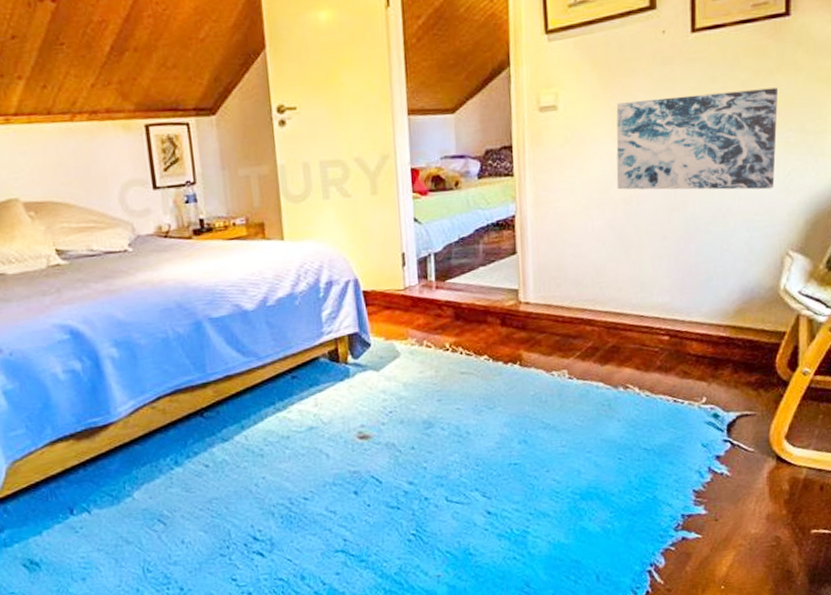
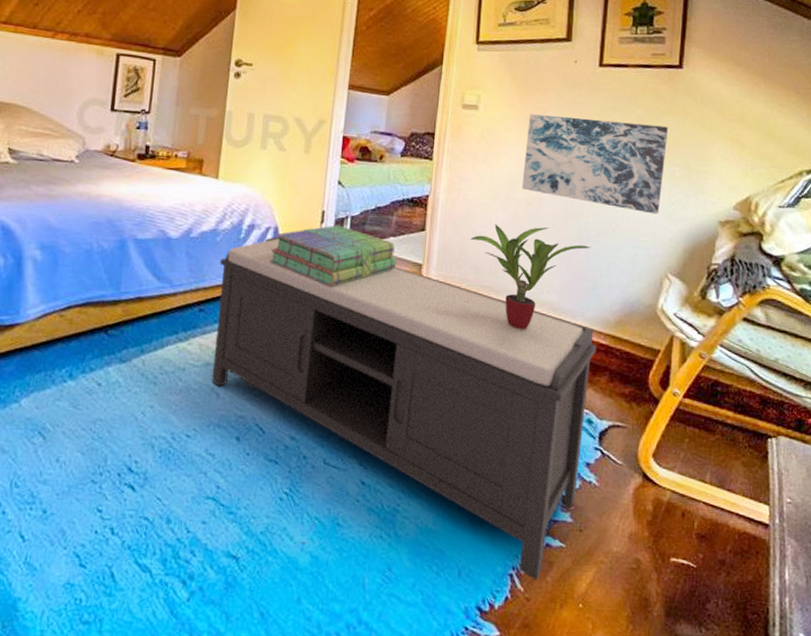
bench: none [303,288,717,572] -> present [211,236,597,580]
stack of books: none [354,264,491,330] -> present [269,225,397,287]
potted plant: none [567,224,701,338] -> present [470,223,591,330]

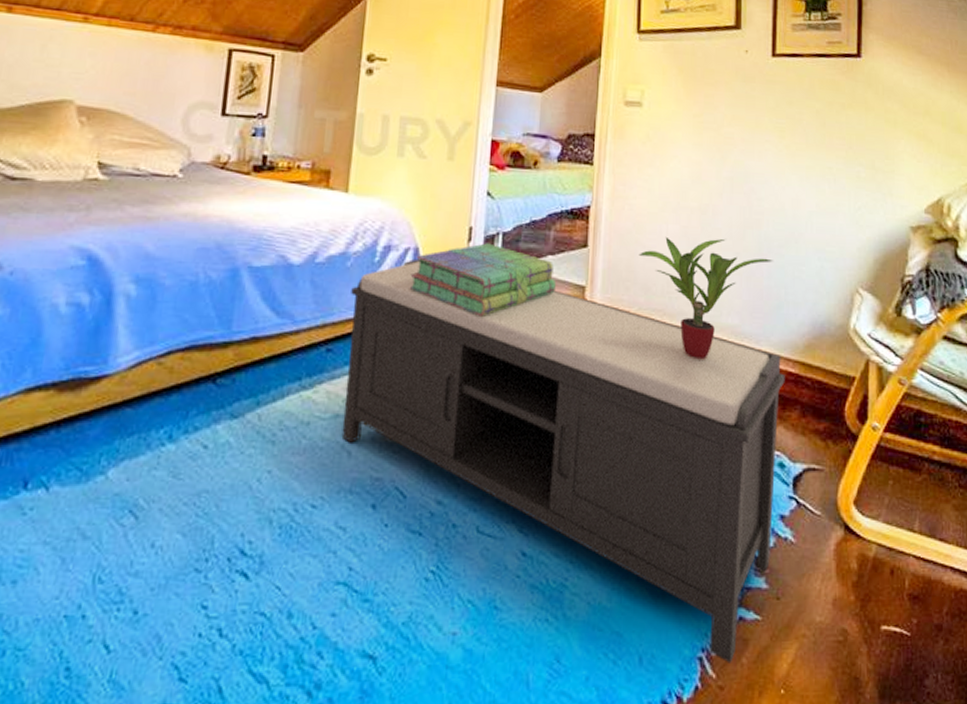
wall art: present [521,114,668,214] -> none [693,110,849,221]

